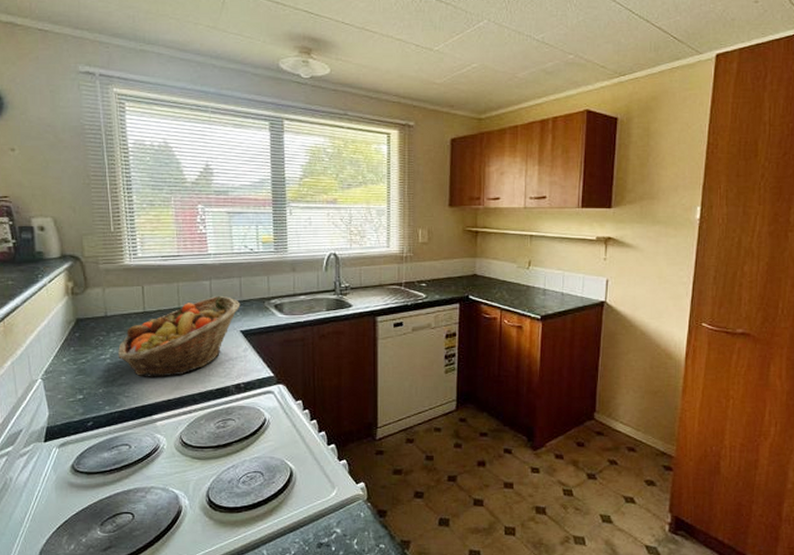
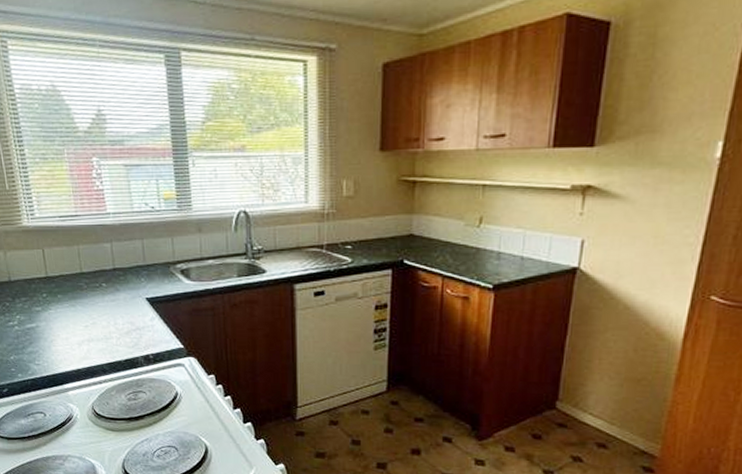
fruit basket: present [117,295,241,377] -> none [24,259,145,346]

